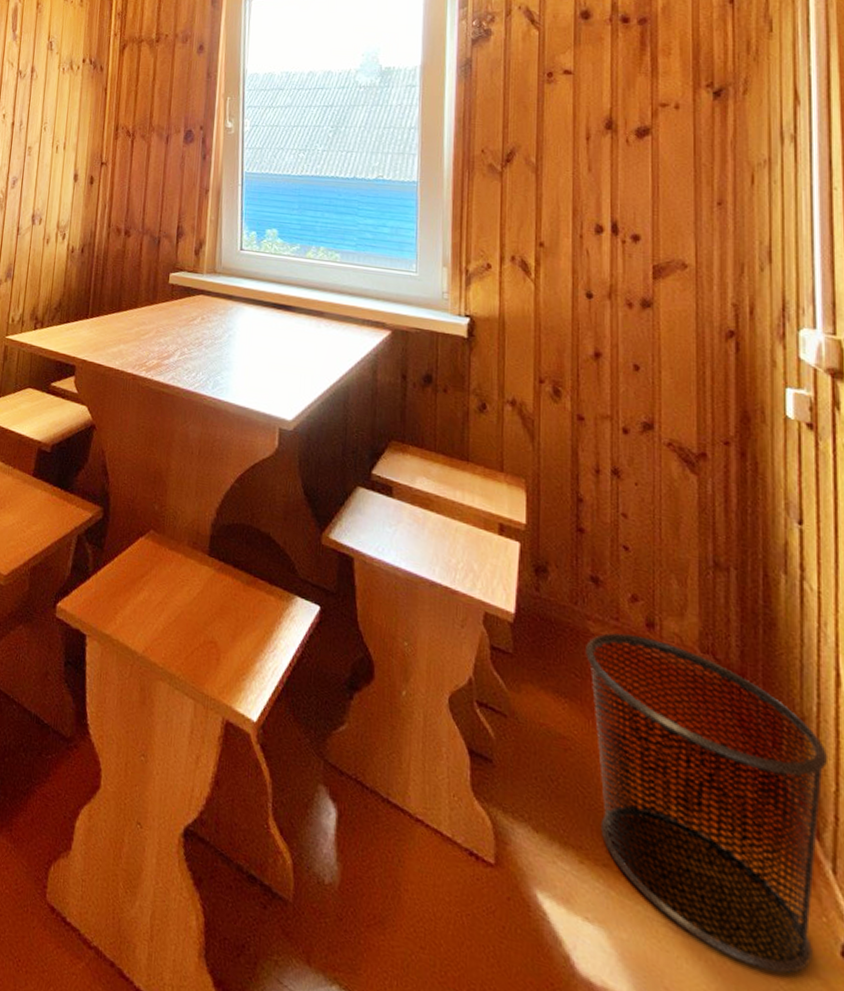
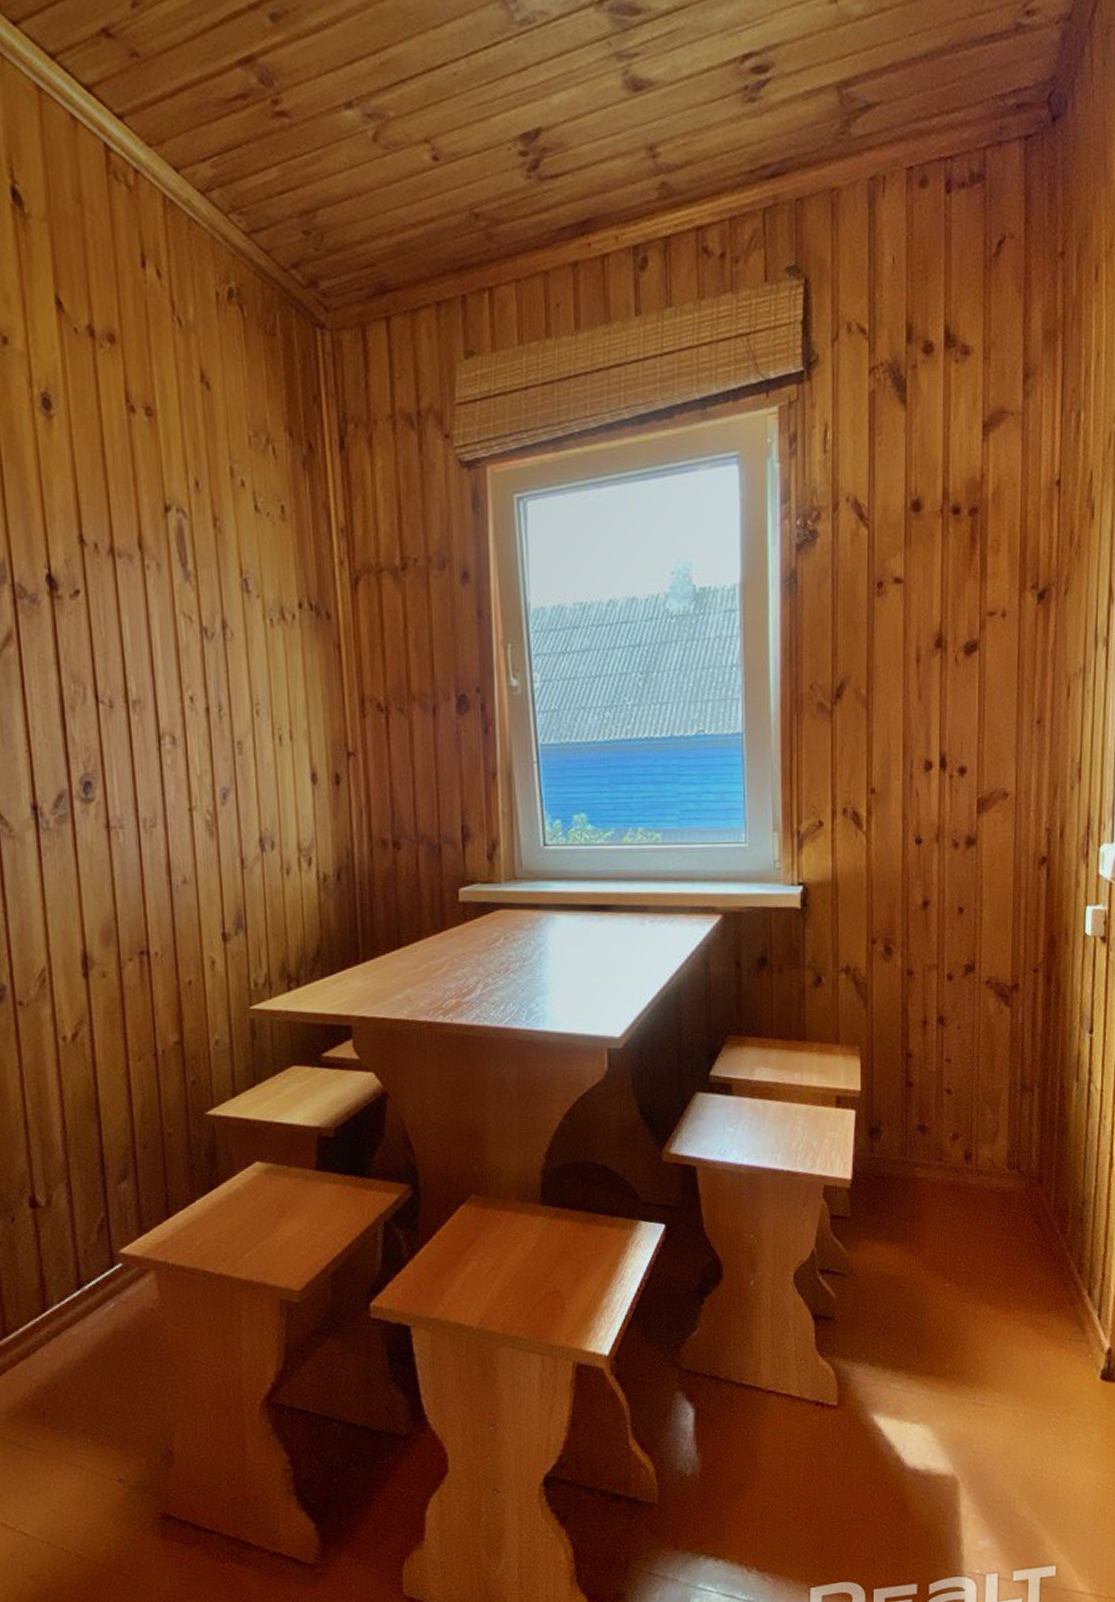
waste bin: present [586,632,827,974] -> none [914,1168,1100,1411]

